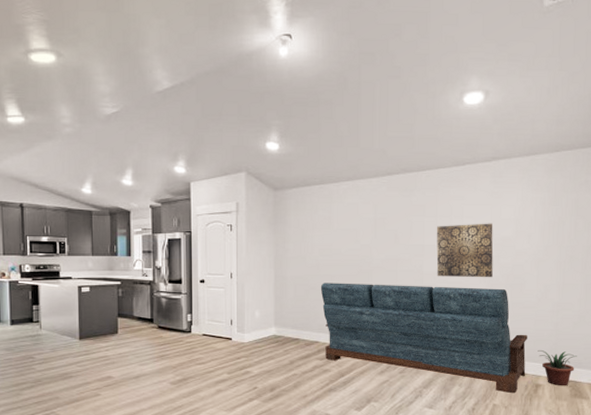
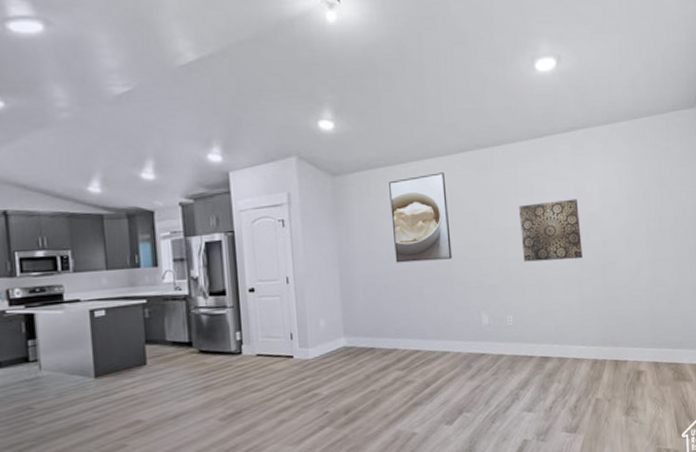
sofa: present [320,283,527,393] -> none [394,269,626,384]
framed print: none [322,192,373,269] -> present [389,172,452,263]
potted plant: present [538,350,577,386] -> none [636,332,676,371]

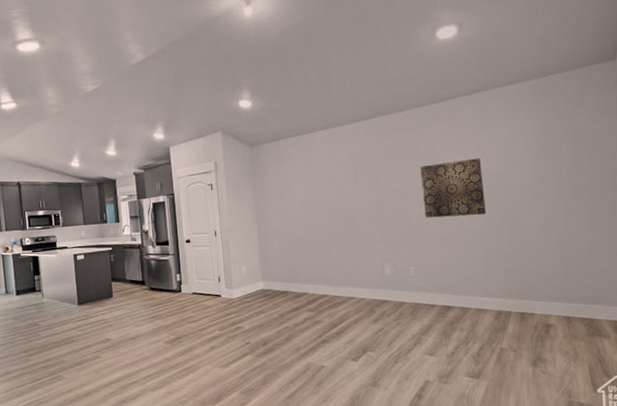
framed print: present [389,172,452,263] -> none [299,139,356,219]

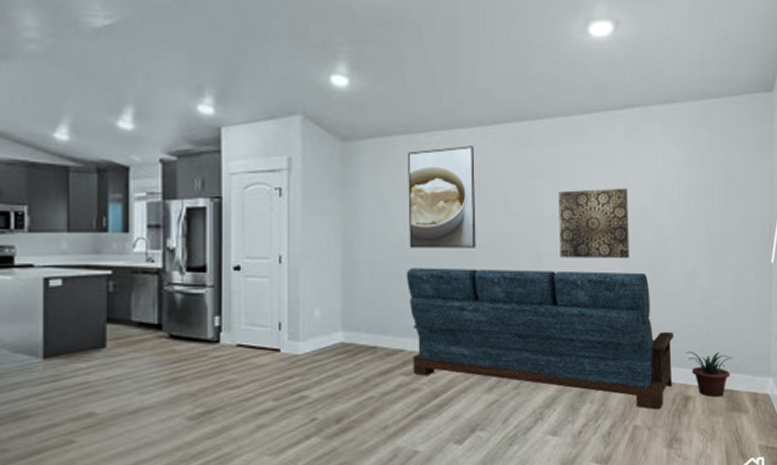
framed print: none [299,139,356,219] -> present [408,146,476,249]
sofa: none [304,225,534,335] -> present [406,267,673,409]
potted plant: none [545,287,591,325] -> present [686,352,733,398]

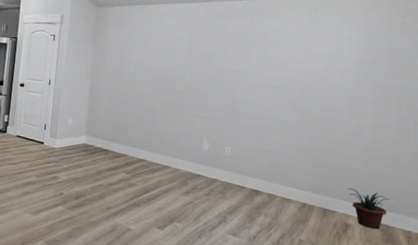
sofa: present [406,267,673,409] -> none [132,98,338,230]
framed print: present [408,146,476,249] -> none [137,15,189,89]
wall art: present [557,188,629,259] -> none [248,54,307,110]

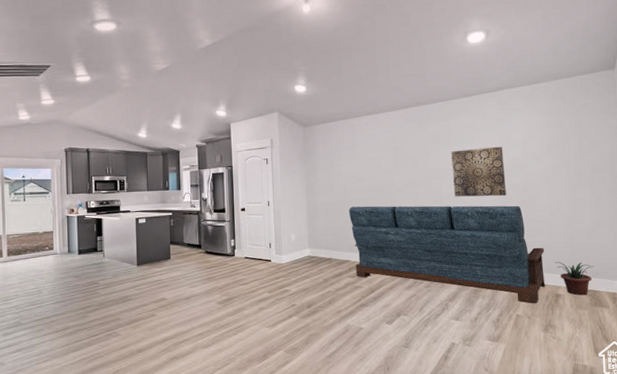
sofa: none [132,98,338,230] -> present [348,205,546,303]
wall art: none [248,54,307,110] -> present [450,146,506,197]

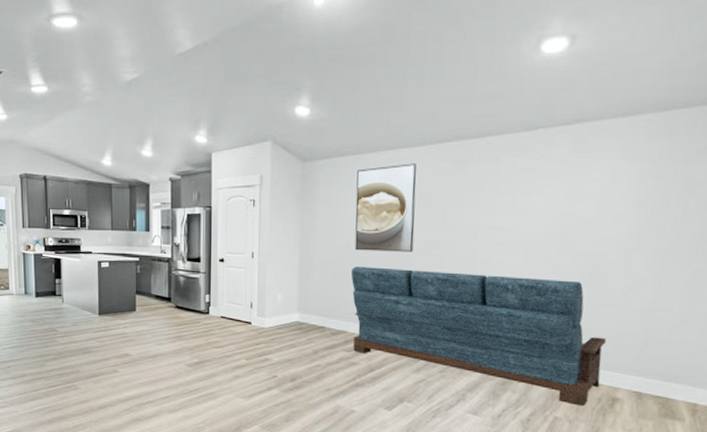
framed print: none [346,124,395,194] -> present [355,163,417,252]
wall art: present [450,146,506,197] -> none [492,201,570,268]
potted plant: present [555,262,593,296] -> none [618,358,672,403]

